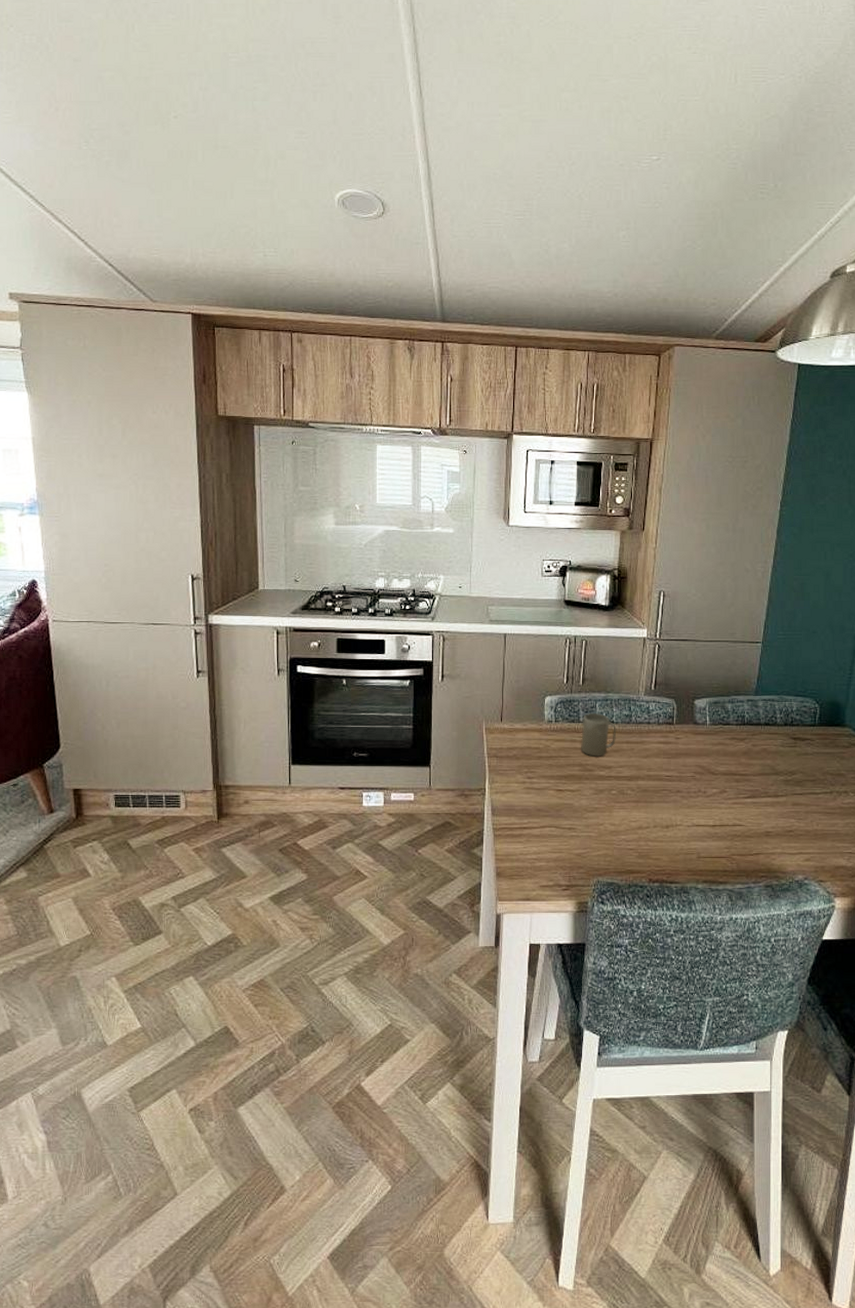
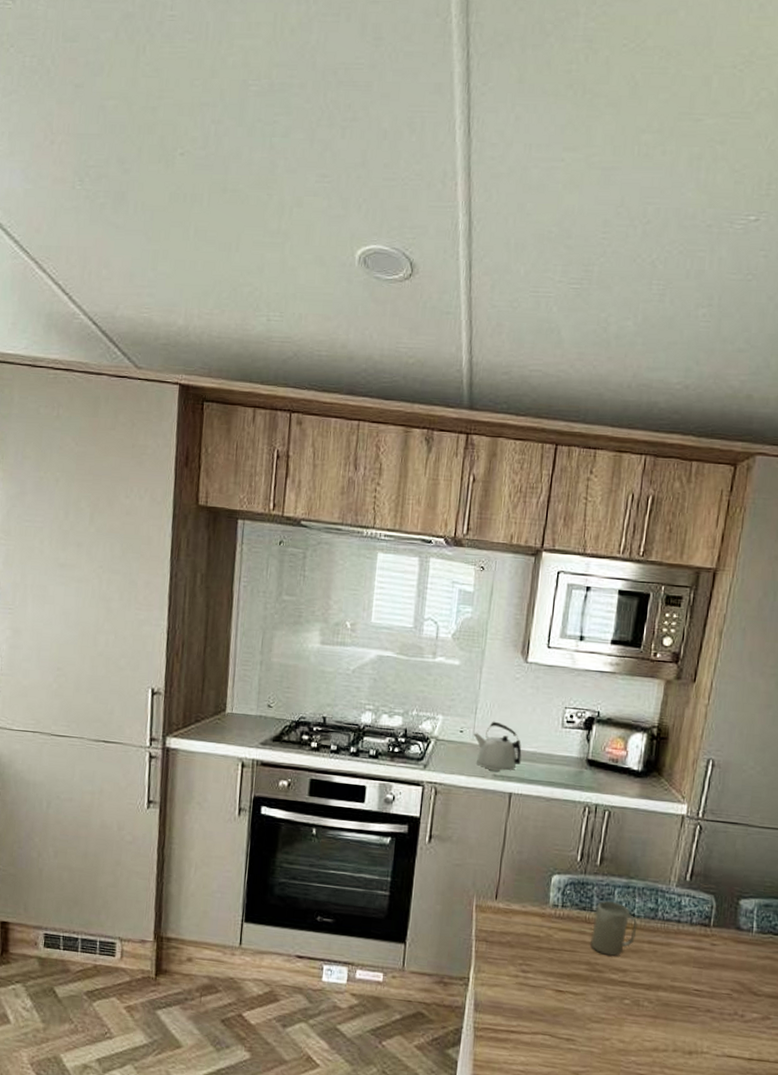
kettle: none [470,576,511,617] -> present [473,721,522,772]

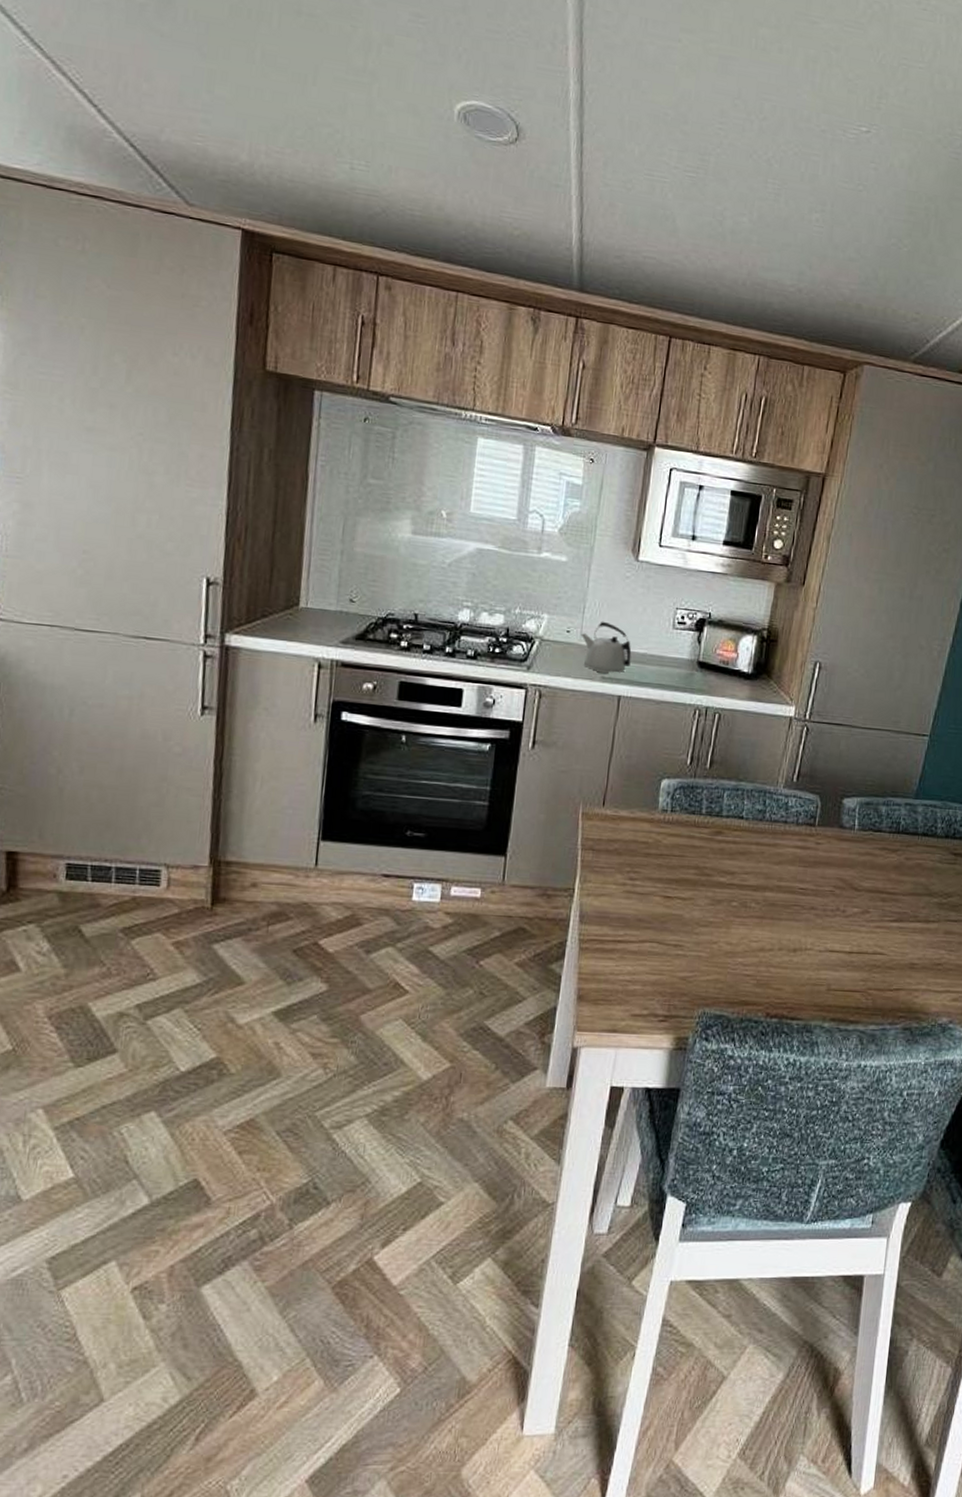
mug: present [590,900,638,956] -> none [699,804,746,859]

